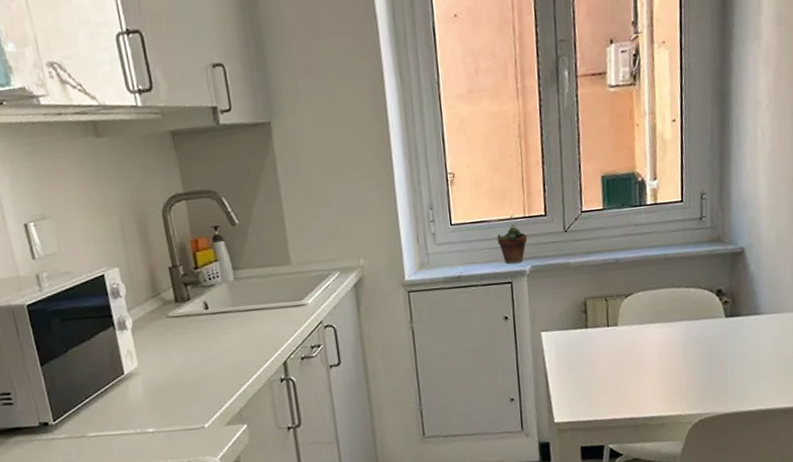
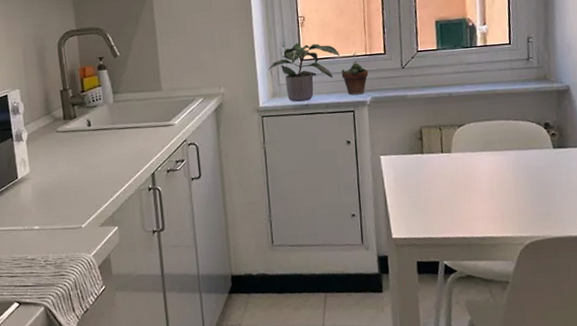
potted plant: none [414,204,495,275] -> present [268,43,340,103]

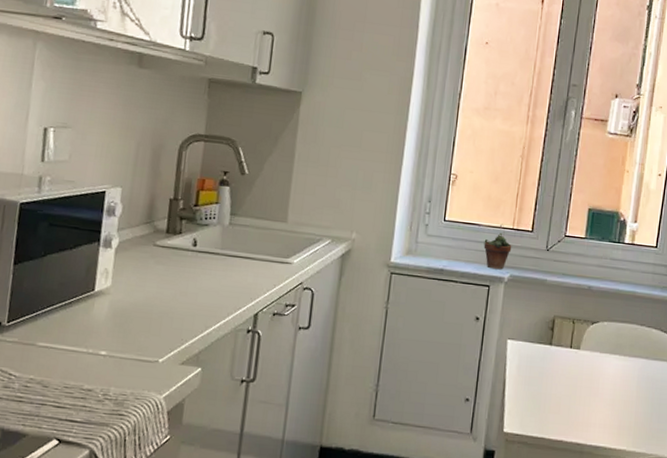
potted plant: present [268,43,340,103] -> none [408,201,486,267]

